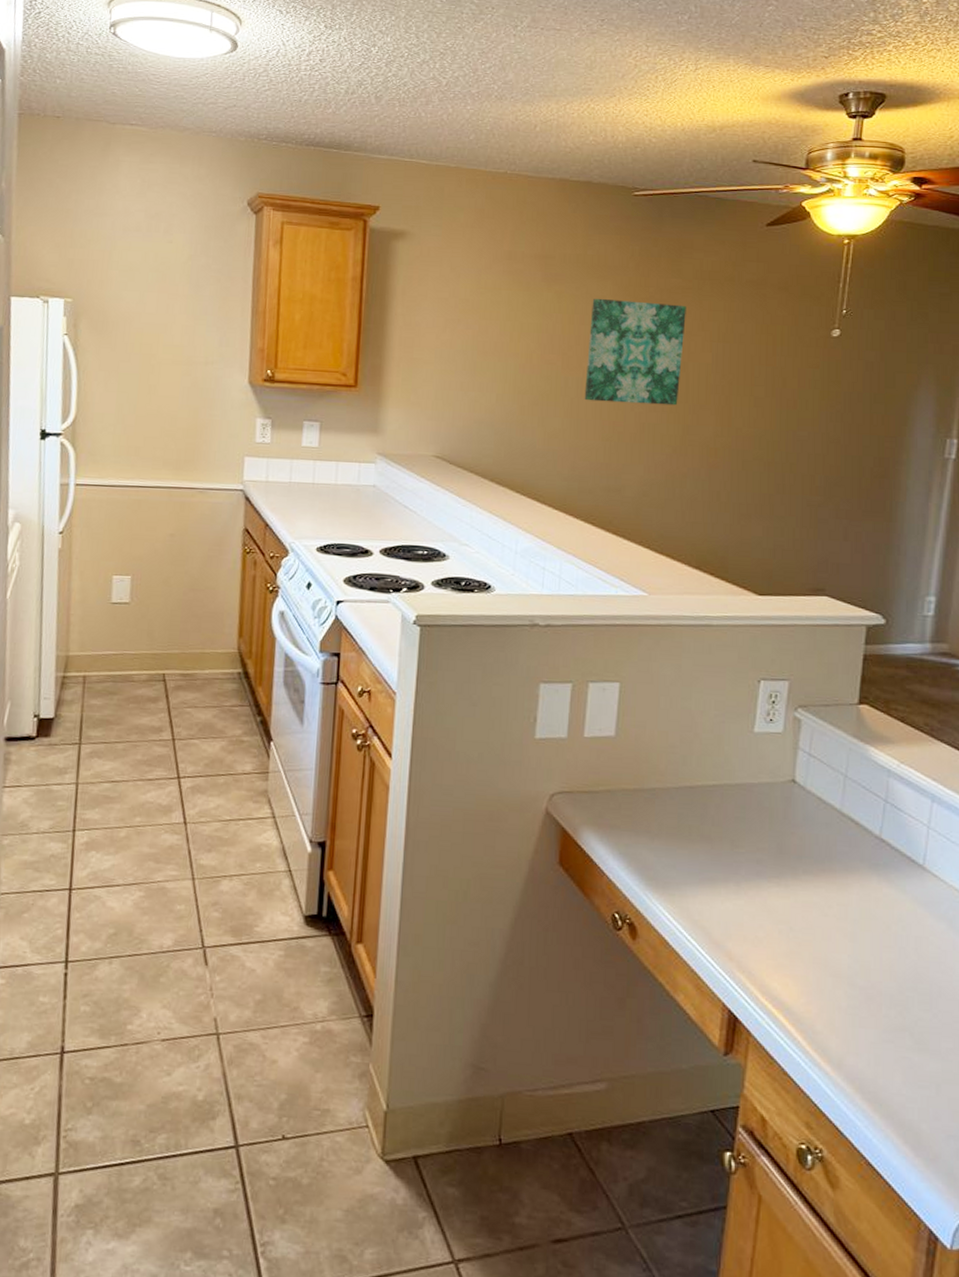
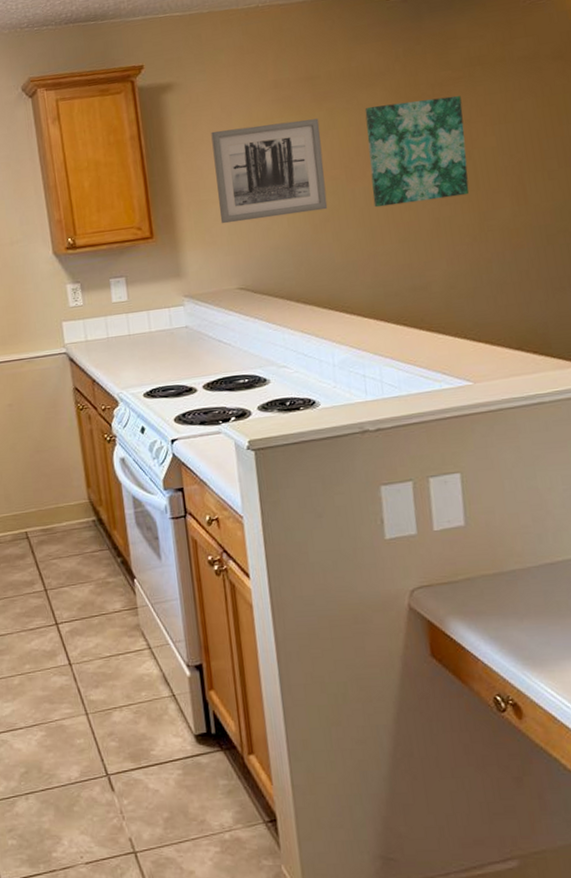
wall art: none [429,290,546,393] -> present [211,118,328,224]

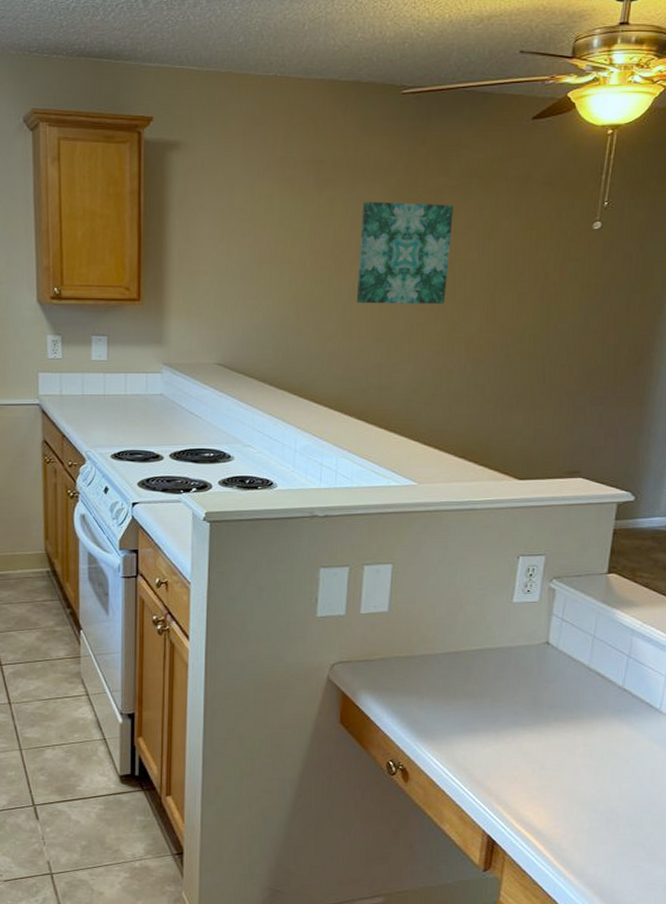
wall art: present [211,118,328,224] -> none [208,200,318,298]

